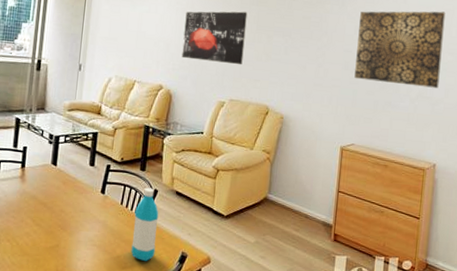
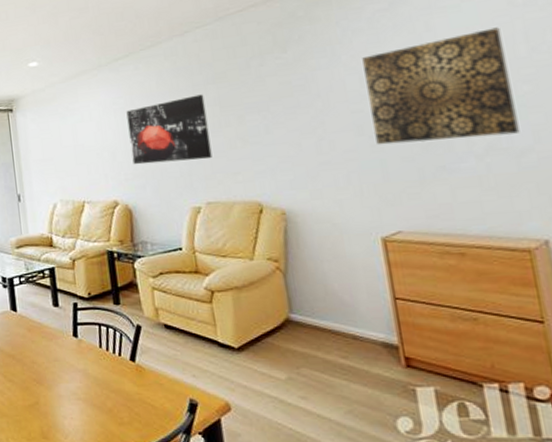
water bottle: present [131,187,159,262] -> none [118,324,156,415]

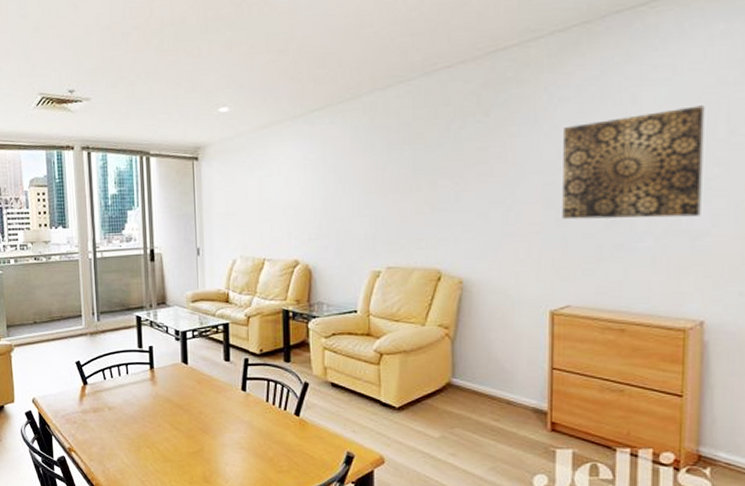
wall art: present [126,94,212,165] -> none [317,155,399,225]

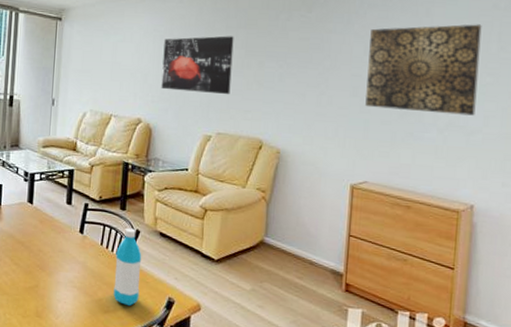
water bottle: none [284,381,314,465] -> present [113,228,142,307]
wall art: none [317,155,399,225] -> present [161,36,234,95]

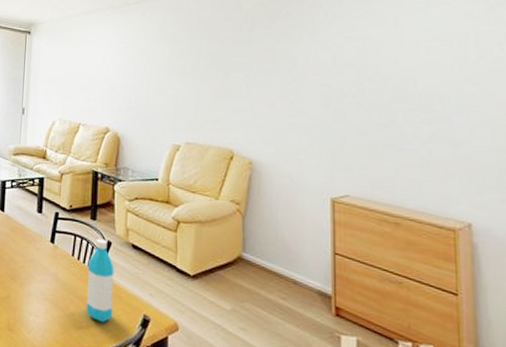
wall art: present [161,36,234,95] -> none [128,47,198,105]
wall art: present [365,24,482,116] -> none [338,33,460,127]

